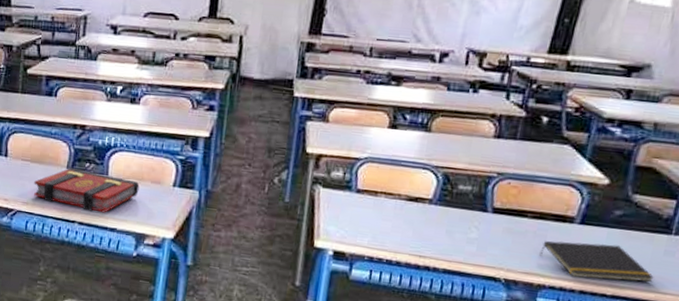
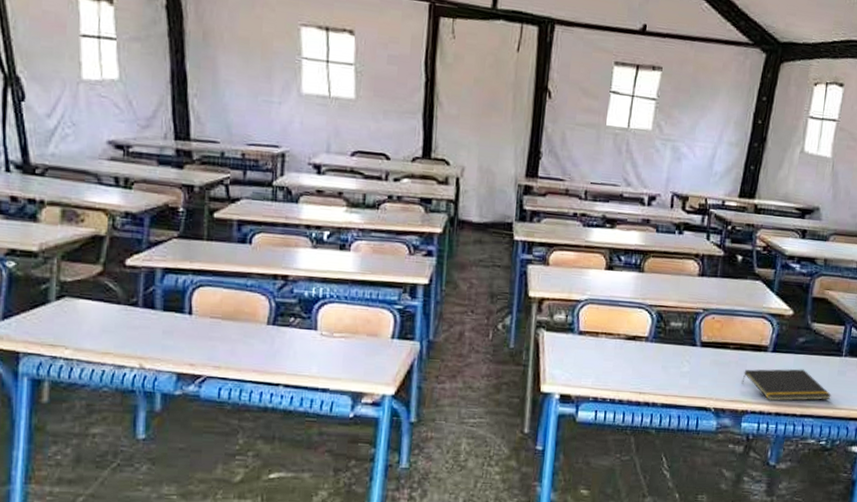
book: present [34,167,140,213] -> none [227,323,354,372]

